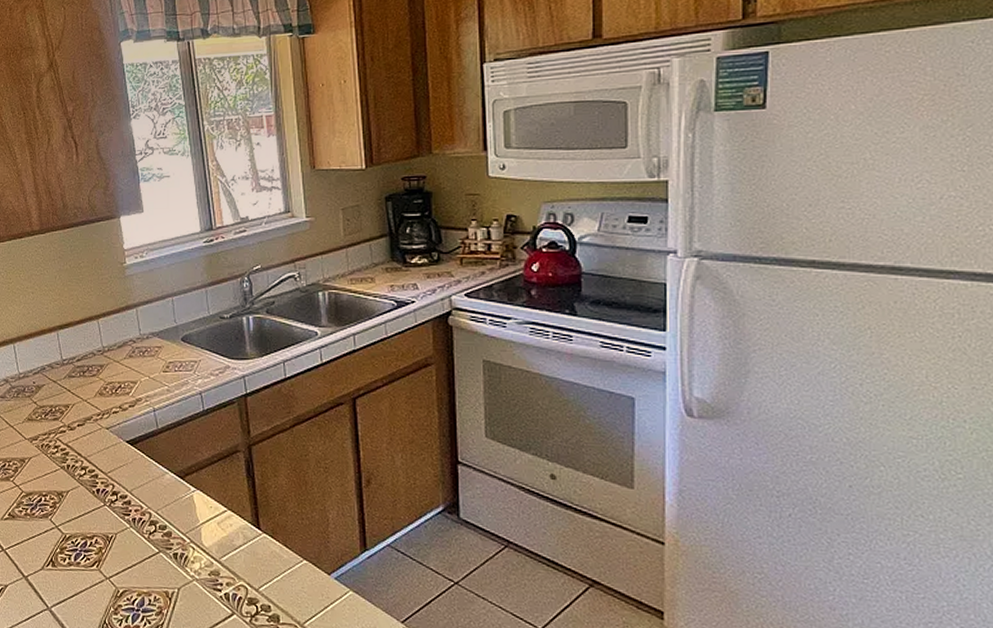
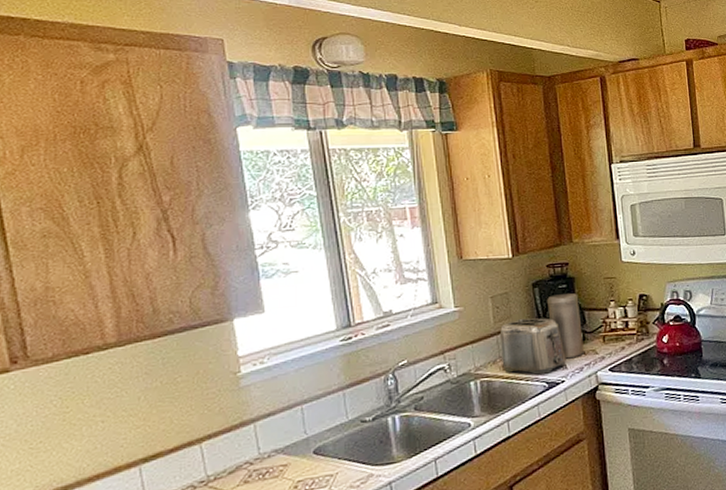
toaster: none [350,232,418,293] -> present [500,317,566,375]
canister: none [400,208,439,279] -> present [547,292,585,359]

